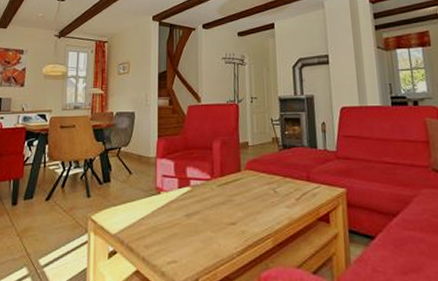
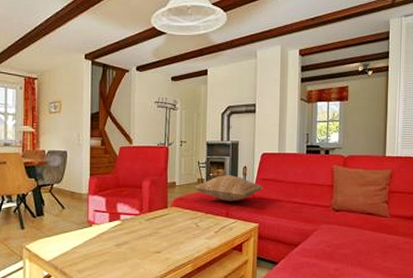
cushion: none [268,133,348,163] -> present [193,175,264,202]

